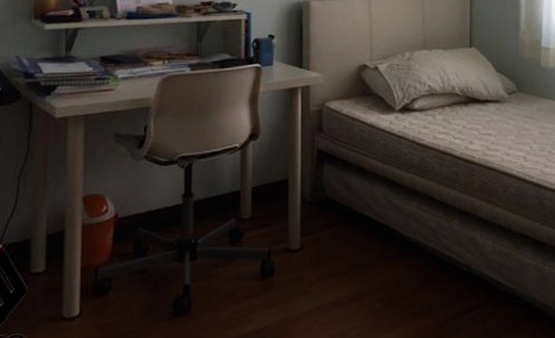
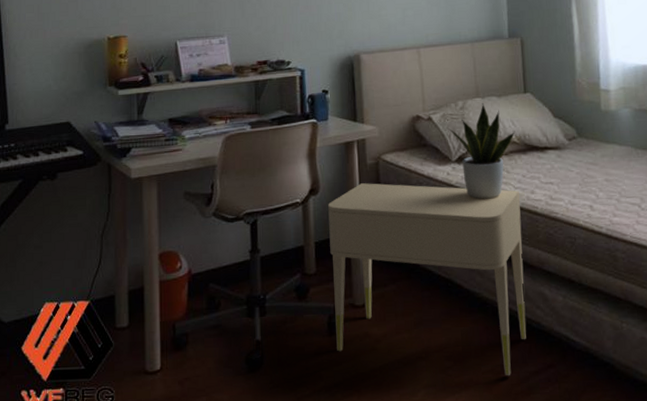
nightstand: none [267,129,459,317] -> present [328,183,526,376]
potted plant: none [392,55,459,148] -> present [446,103,516,199]

